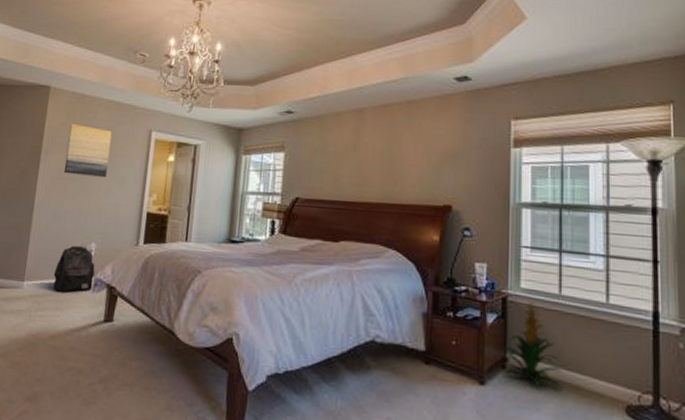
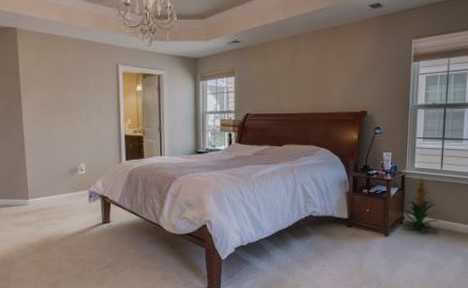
backpack: present [53,245,95,292] -> none [53,167,88,204]
wall art: present [63,123,112,177] -> none [42,62,84,108]

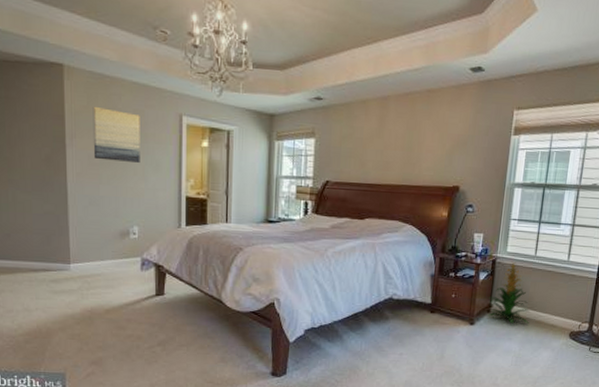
wall art: none [42,62,84,108] -> present [93,106,140,163]

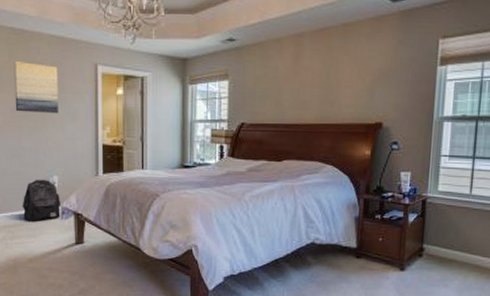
backpack: none [99,229,140,272] -> present [22,179,61,221]
indoor plant: present [488,261,529,324] -> none [420,201,467,269]

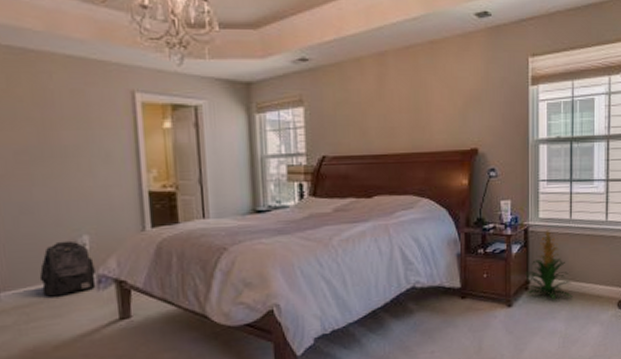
wall art: present [14,60,59,113] -> none [14,88,84,156]
indoor plant: none [420,201,467,269] -> present [525,228,573,300]

